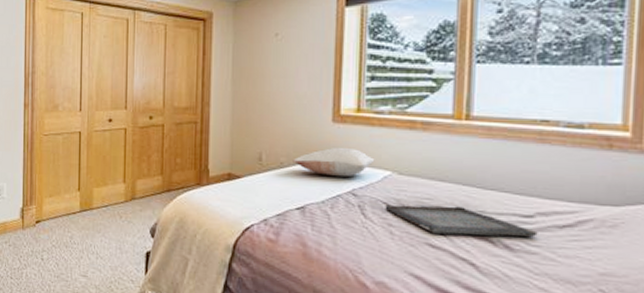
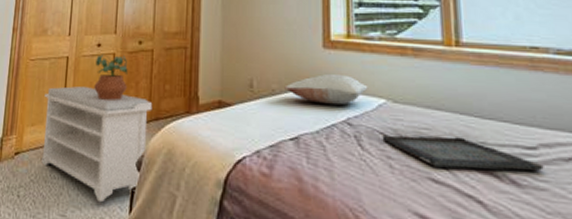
bench: none [60,160,165,265] -> present [41,86,153,203]
potted plant: none [107,128,139,173] -> present [94,53,128,101]

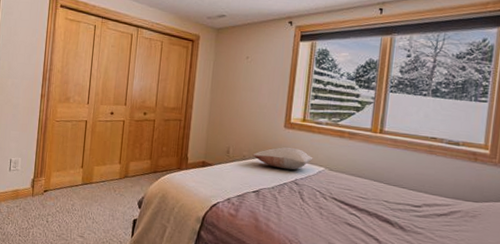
bench: present [41,86,153,203] -> none [65,143,153,229]
potted plant: present [94,53,128,101] -> none [107,120,134,157]
serving tray: present [382,135,544,172] -> none [318,193,423,222]

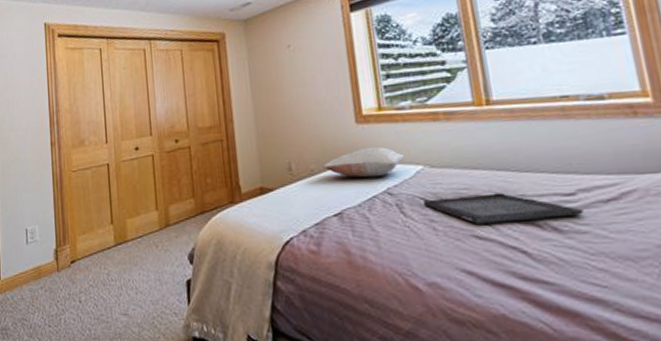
serving tray: none [318,193,423,222] -> present [423,192,584,224]

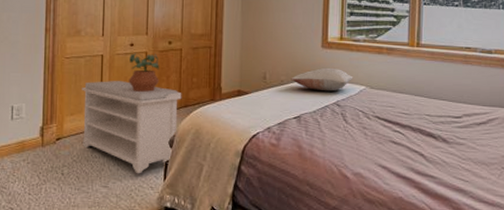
bench: none [91,190,197,298] -> present [82,81,182,174]
potted plant: none [136,155,170,201] -> present [129,52,159,92]
serving tray: present [423,192,584,224] -> none [361,112,464,134]

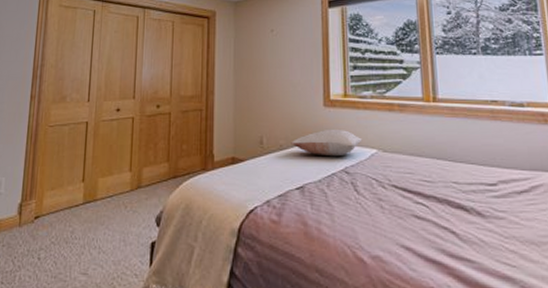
bench: present [82,81,182,174] -> none [62,150,171,259]
potted plant: present [129,52,159,92] -> none [114,117,147,161]

